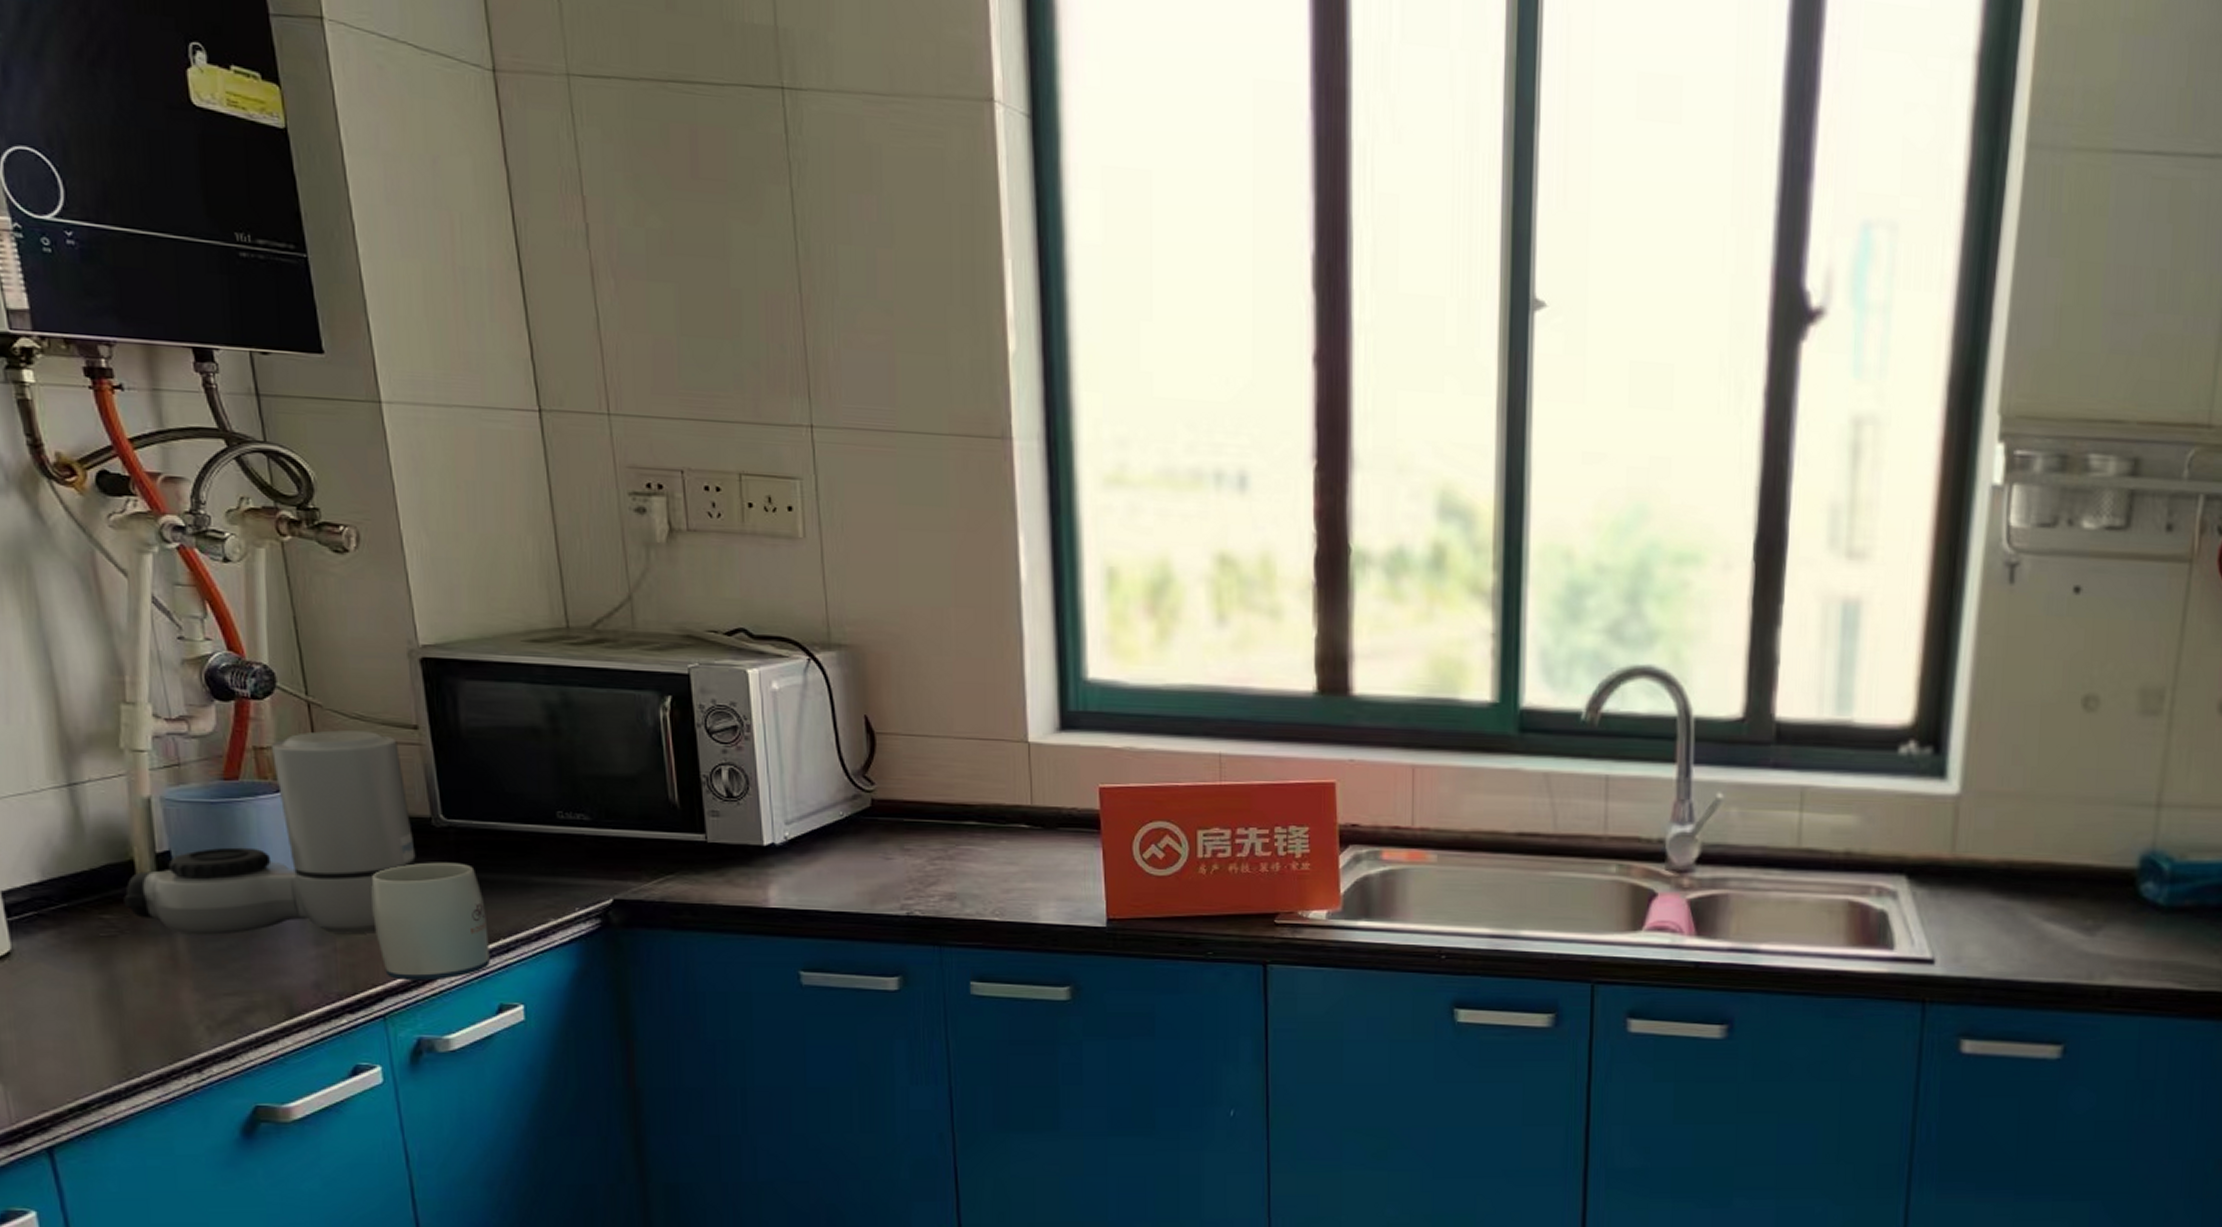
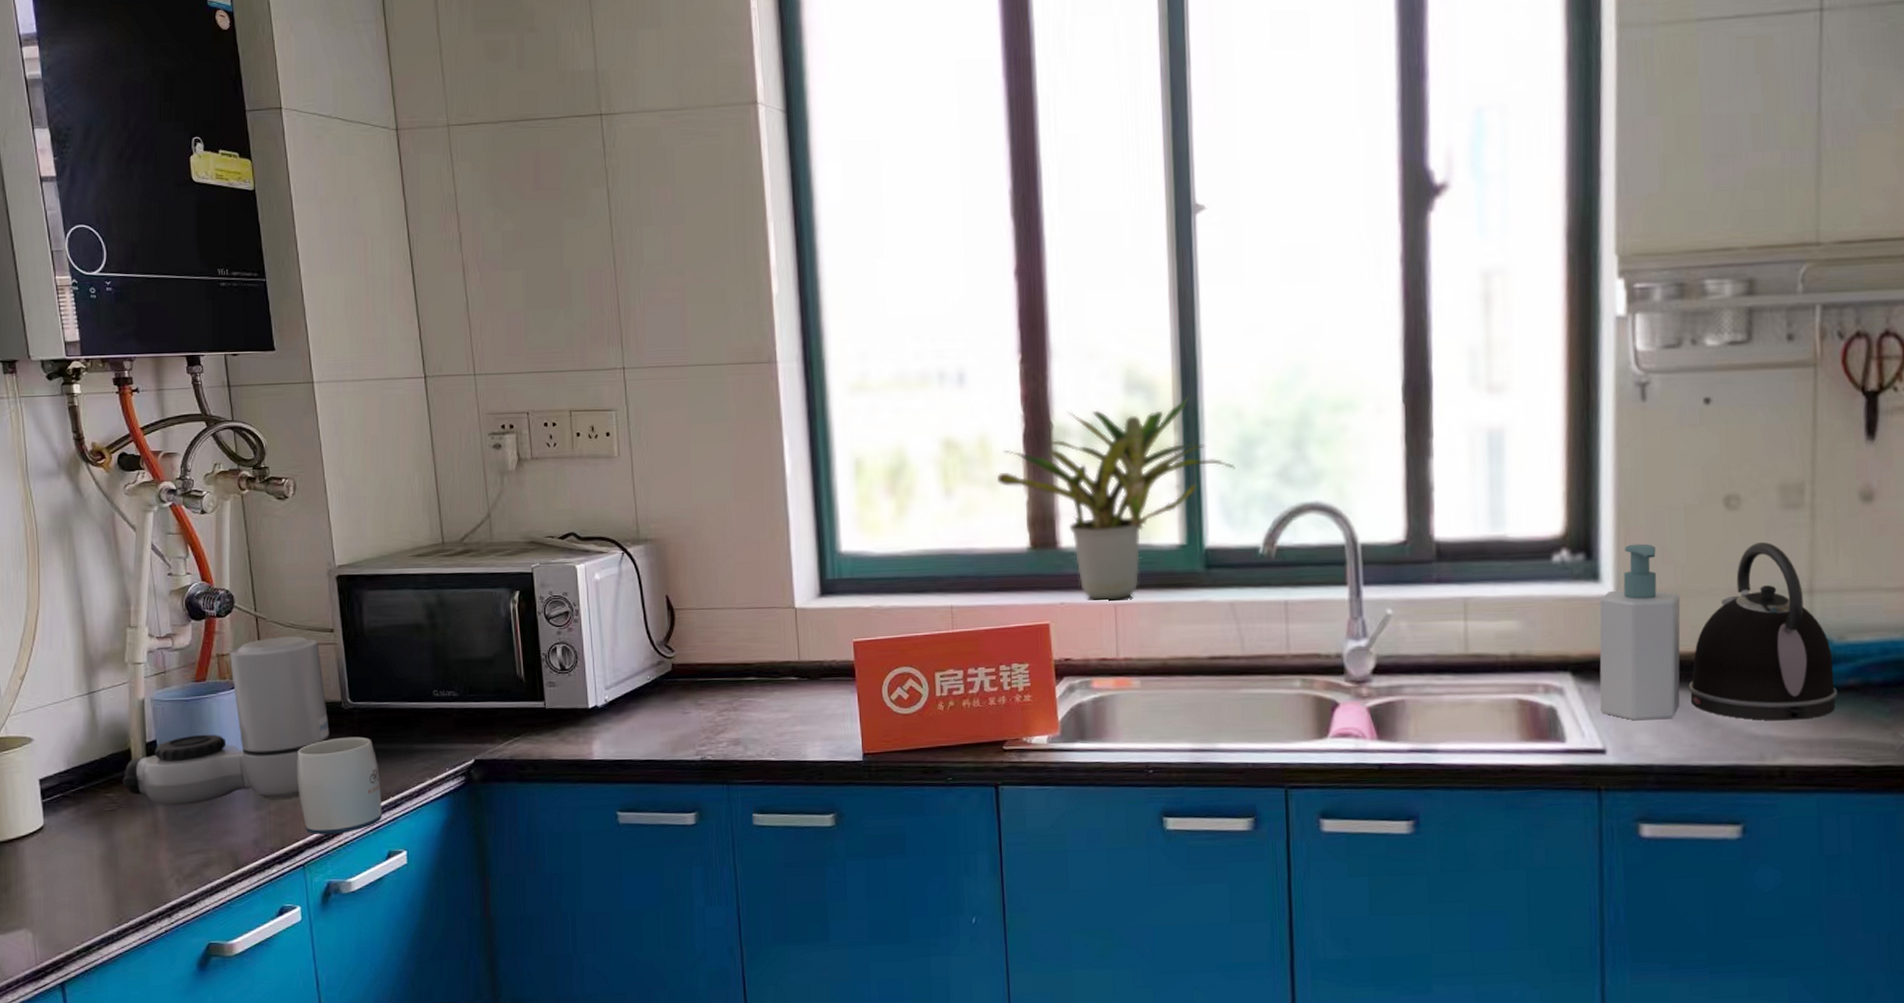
potted plant: none [1280,528,1561,762] -> present [996,394,1236,601]
soap bottle: none [1933,740,2027,931] -> present [1599,543,1681,721]
kettle: none [2025,749,2173,940] -> present [1688,542,1839,721]

